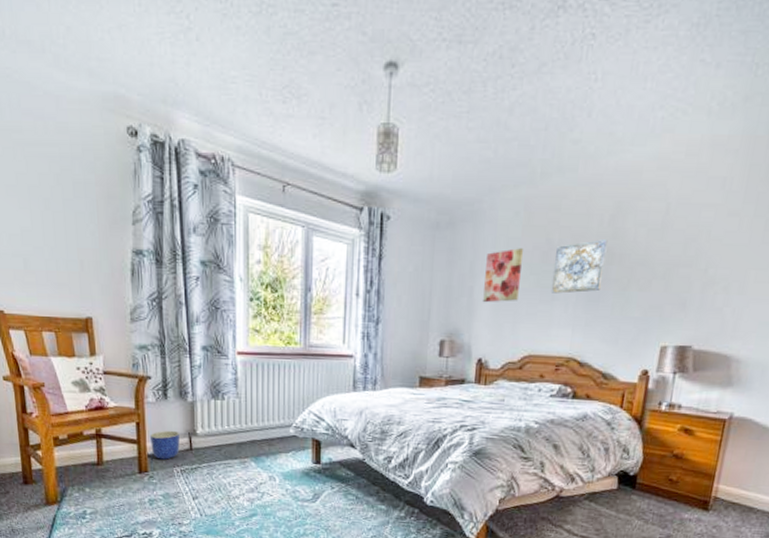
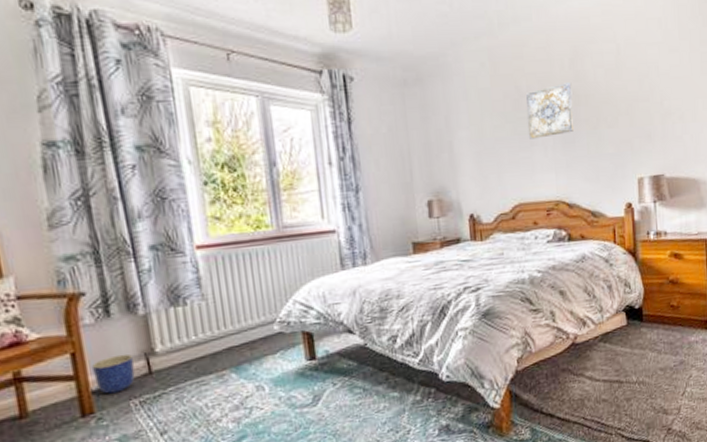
wall art: present [483,248,523,303] -> none [460,98,499,157]

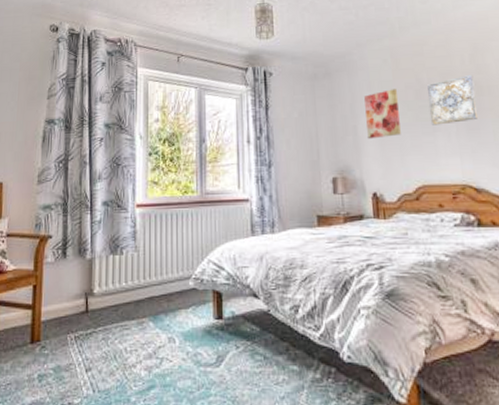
planter: present [91,354,135,394] -> none [45,291,77,325]
wall art: none [460,98,499,157] -> present [364,89,401,140]

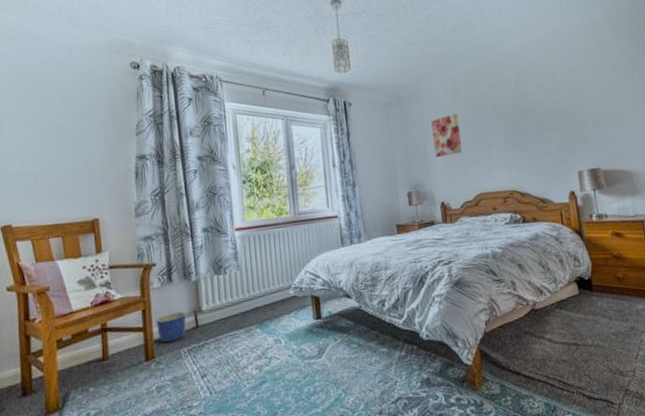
planter: none [45,291,77,325] -> present [155,311,186,343]
wall art: present [427,75,477,125] -> none [482,100,521,143]

